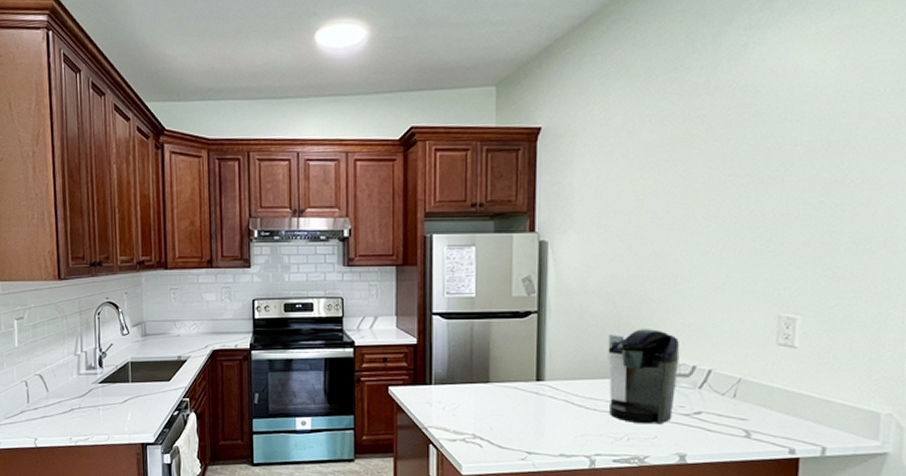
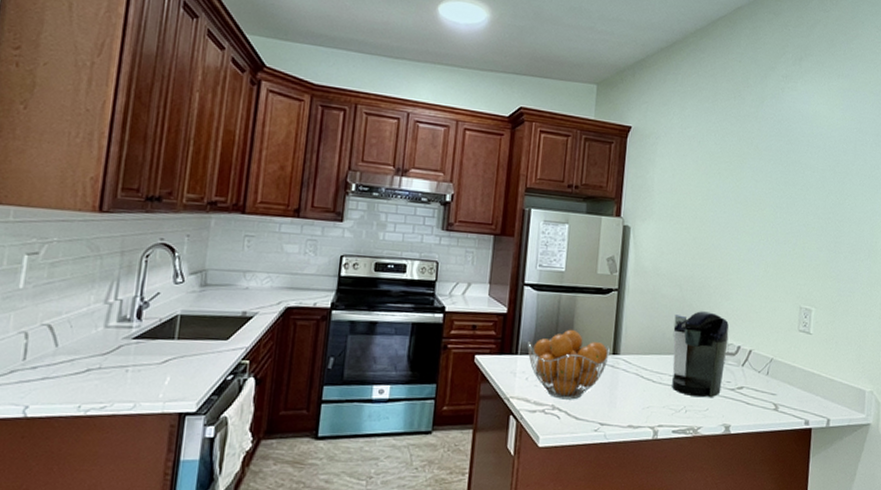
fruit basket: none [442,356,534,429] -> present [527,329,611,400]

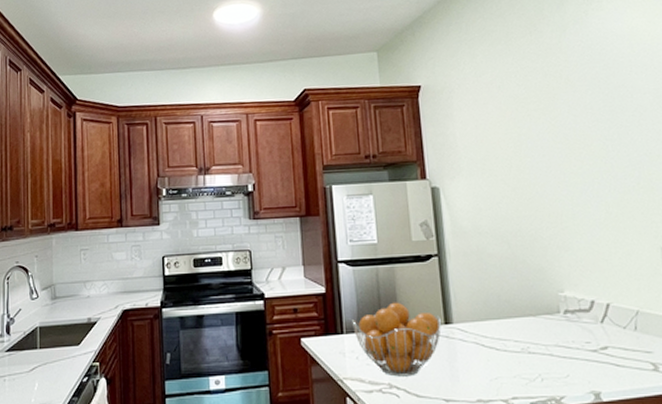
coffee maker: present [672,311,729,398] -> none [507,266,581,363]

